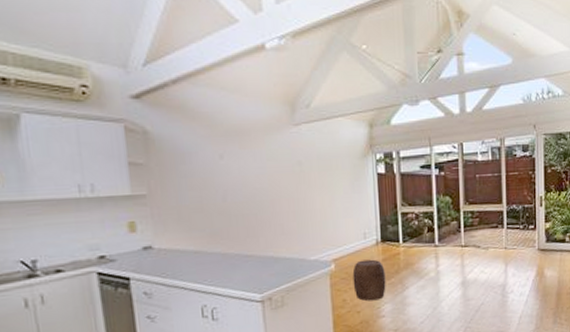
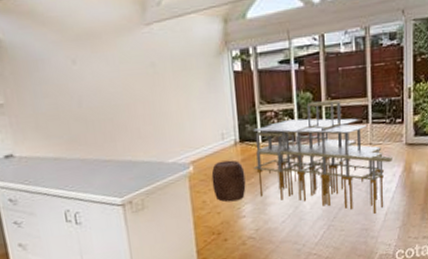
architectural model: none [393,205,526,317] -> present [253,100,392,214]

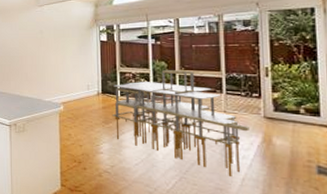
stool: present [211,160,246,202] -> none [77,106,105,139]

